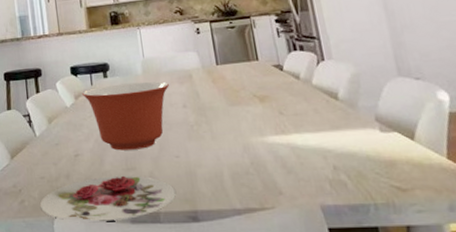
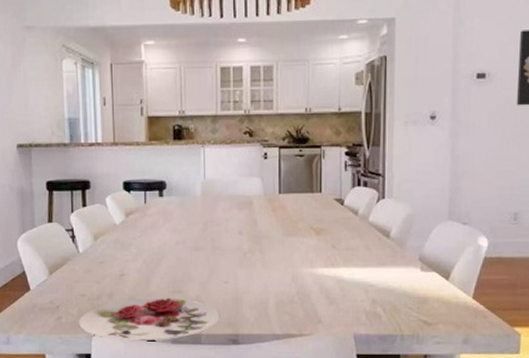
mixing bowl: present [81,81,169,151] -> none [133,204,227,273]

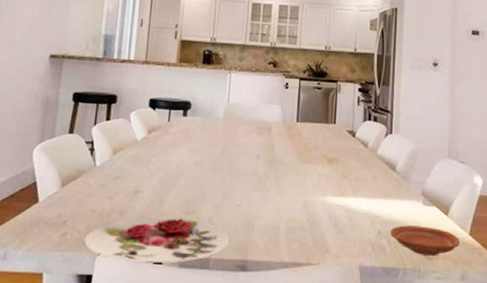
plate: none [385,292,463,321] -> present [390,225,460,256]

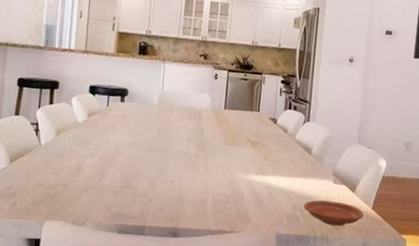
plate: present [83,217,230,264] -> none [31,190,163,230]

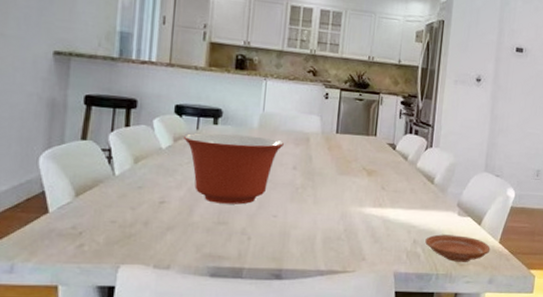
mixing bowl: none [95,109,179,171] -> present [182,133,284,205]

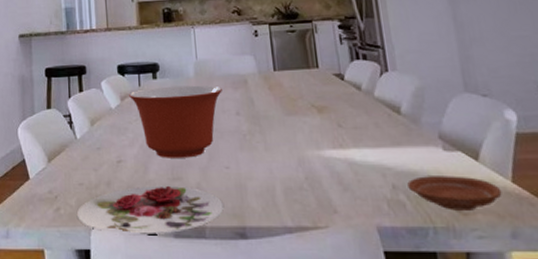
plate: none [103,228,265,274] -> present [76,185,223,236]

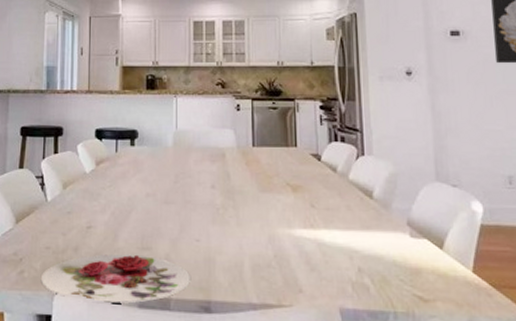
mixing bowl: present [128,85,222,158] -> none [104,154,199,228]
plate: present [407,176,502,210] -> none [373,261,462,298]

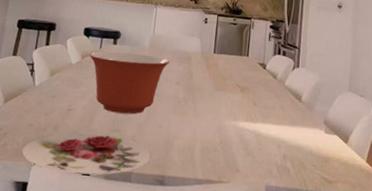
mixing bowl: none [104,154,199,228] -> present [89,51,169,115]

